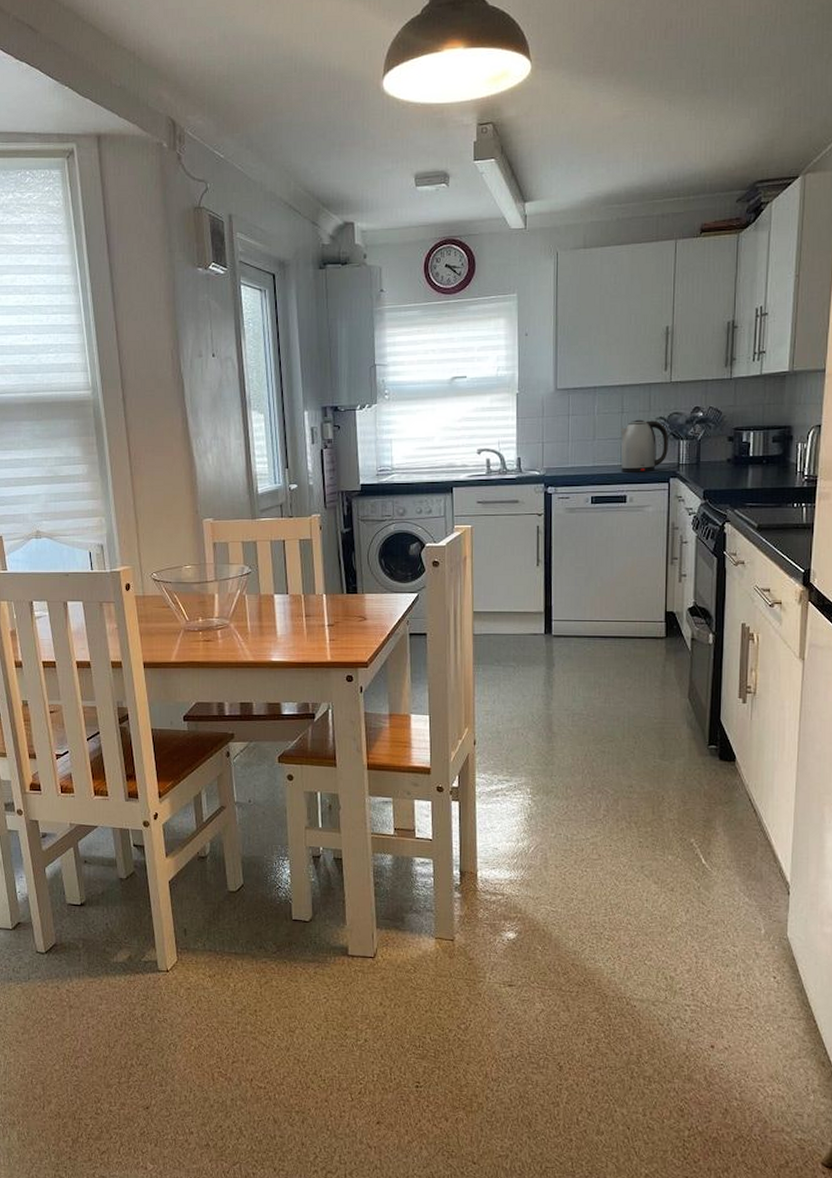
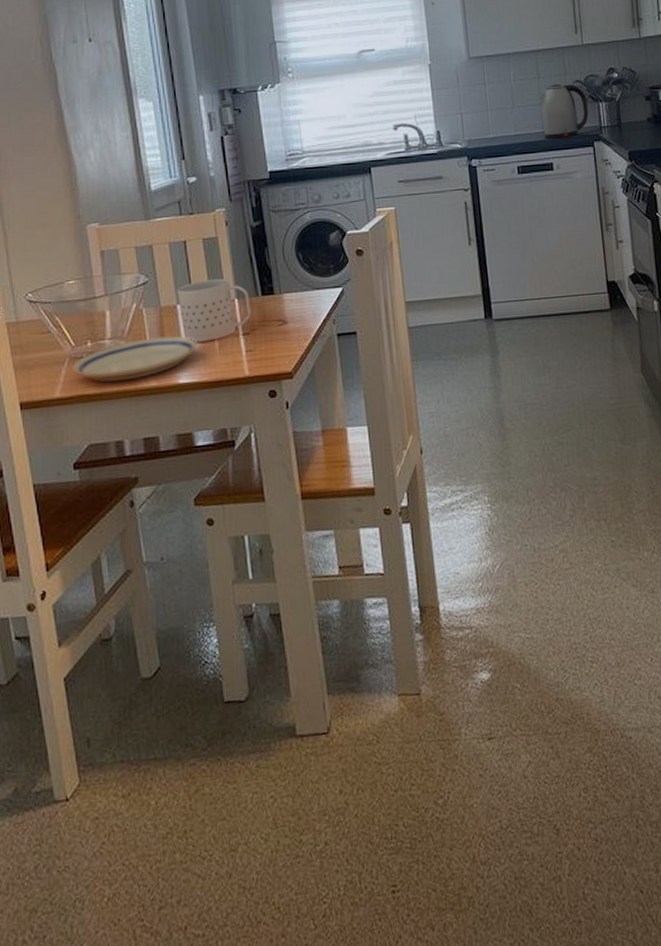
plate: none [187,620,289,654] -> present [73,336,197,382]
mug: none [275,576,336,628] -> present [177,279,251,343]

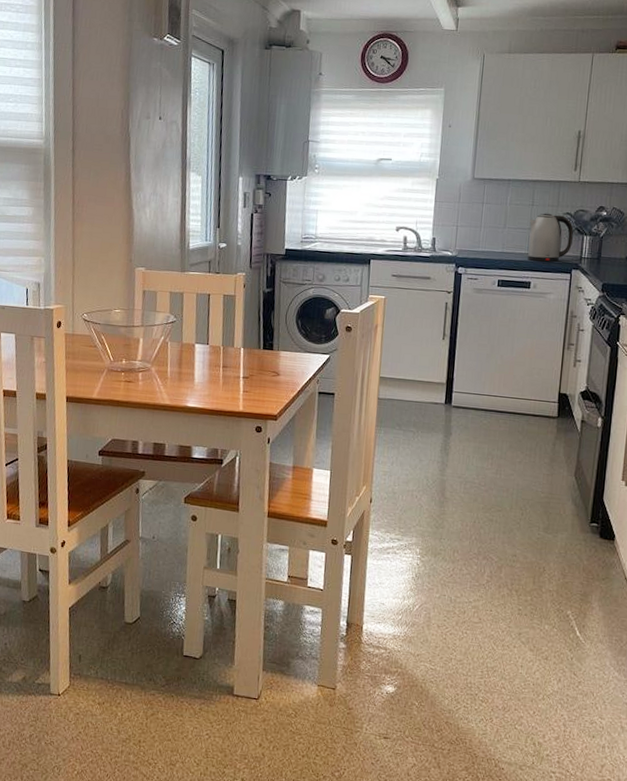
plate: present [73,336,197,382] -> none [109,366,206,396]
mug: present [177,279,251,343] -> none [196,328,253,378]

